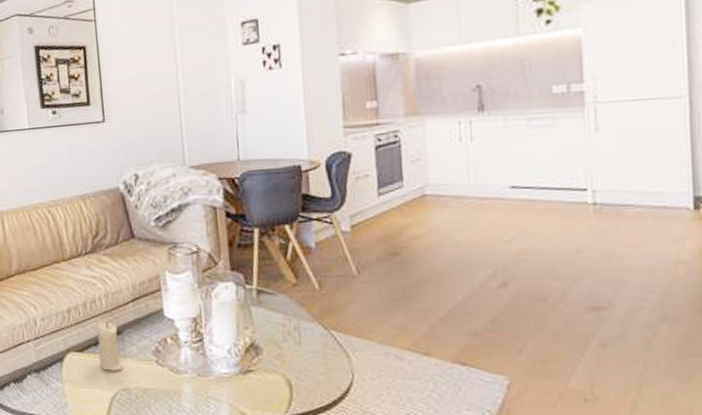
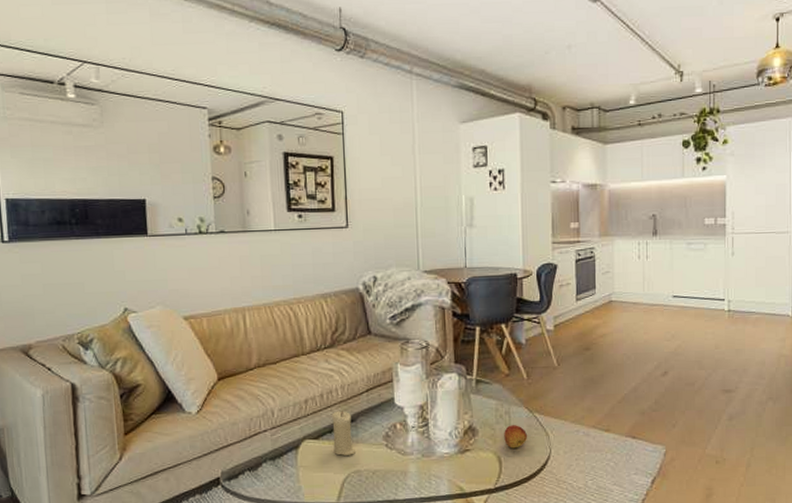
fruit: none [293,344,324,371] -> present [504,425,528,449]

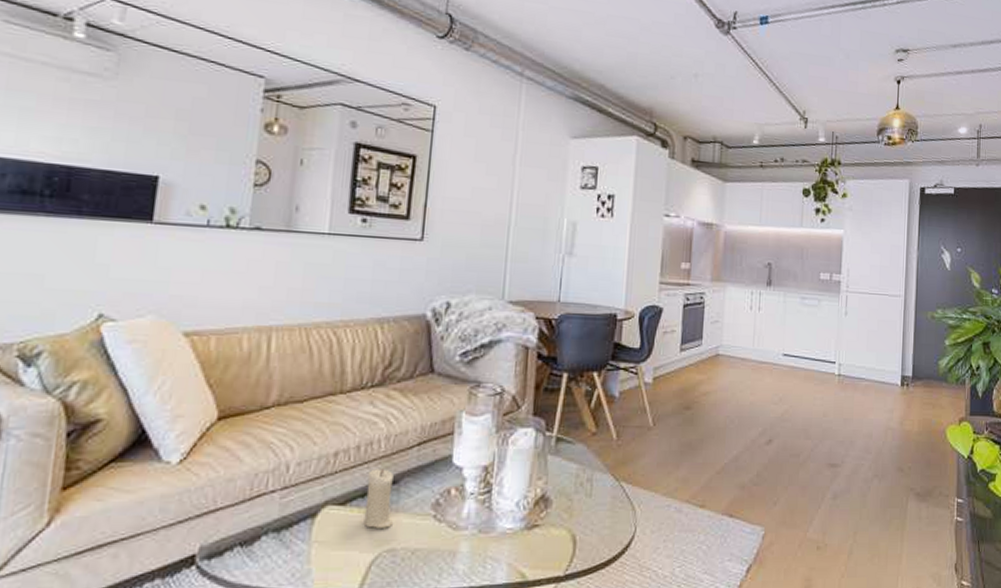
fruit: present [504,425,528,449] -> none [582,496,611,525]

